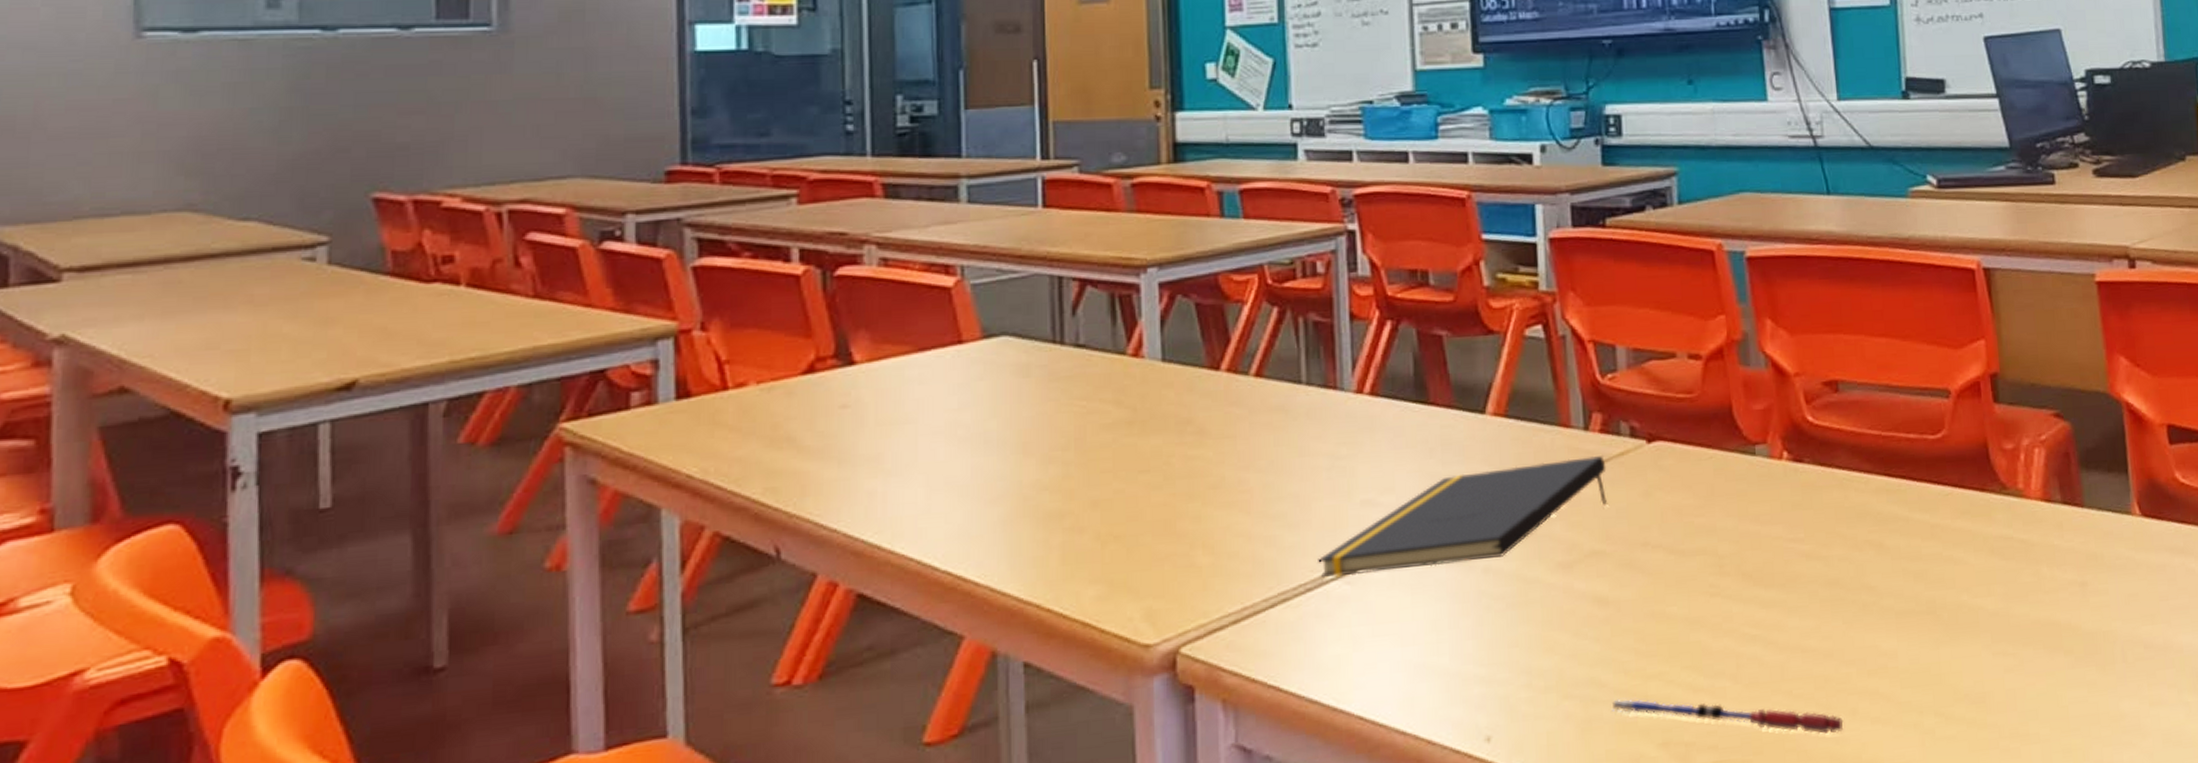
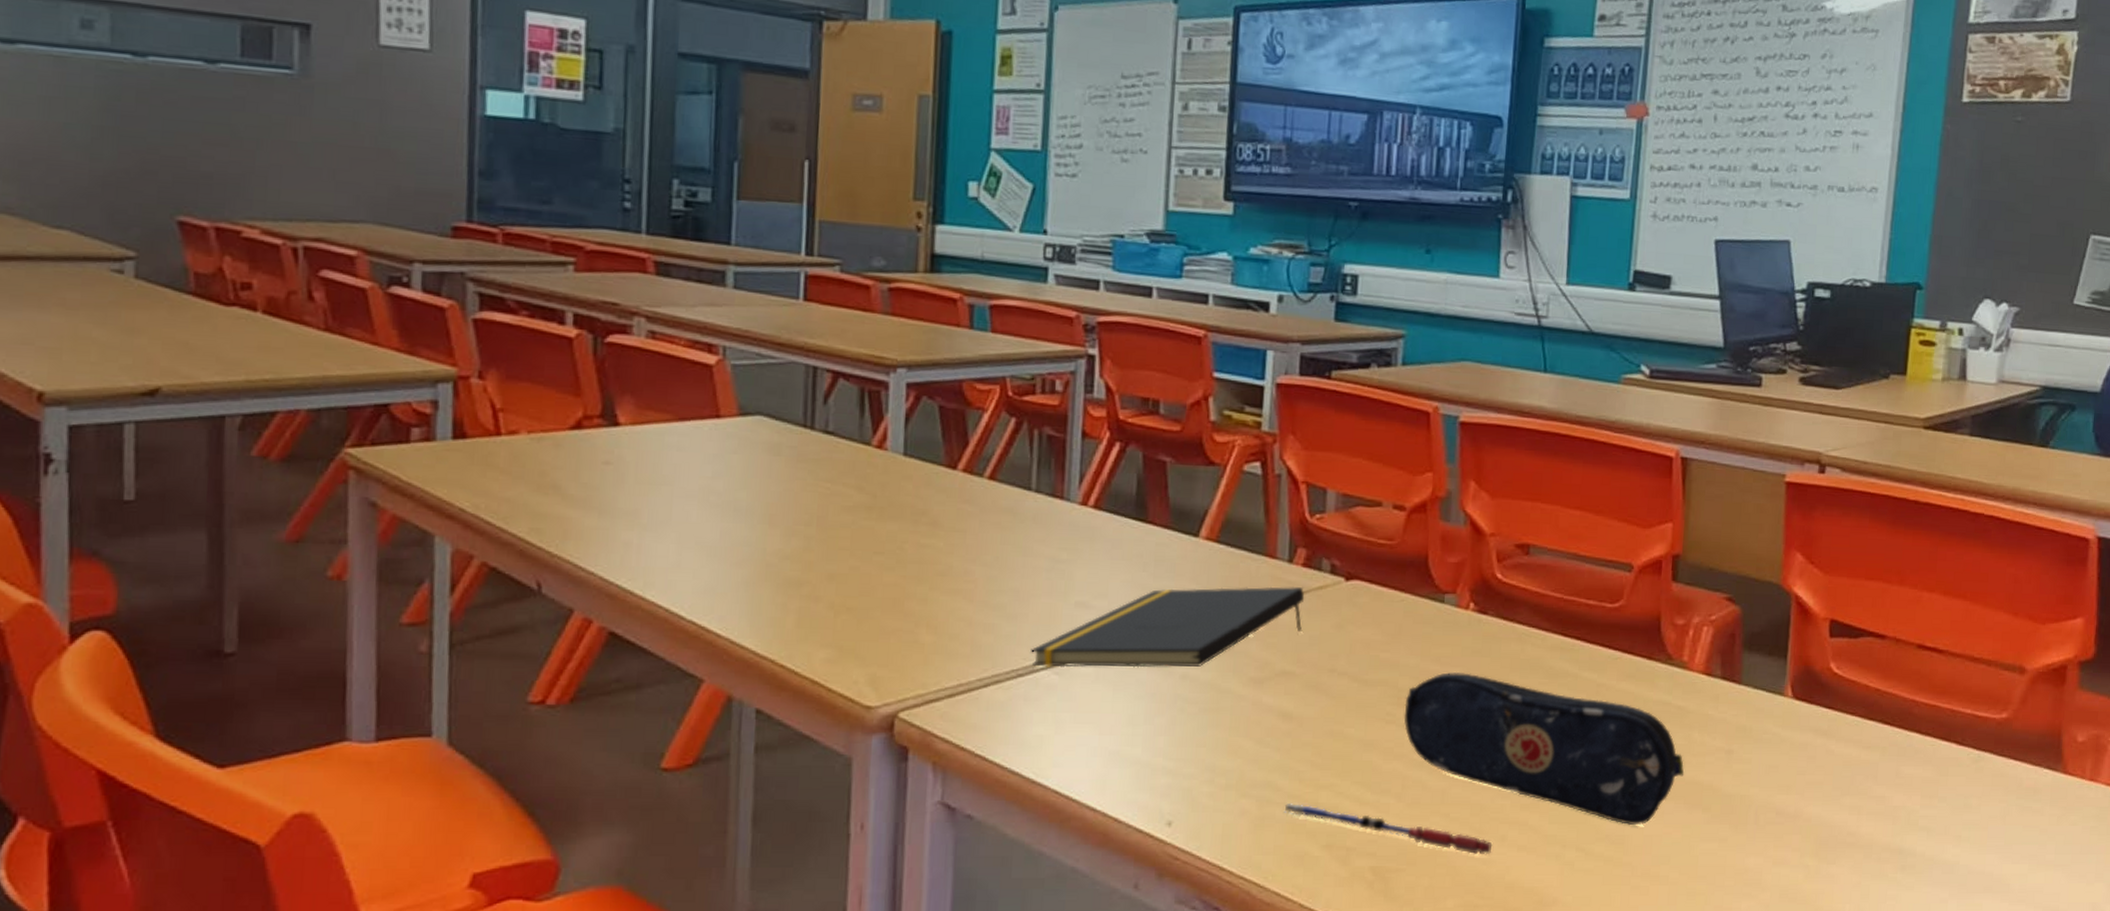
pencil case: none [1727,529,2039,681] -> present [1404,672,1685,826]

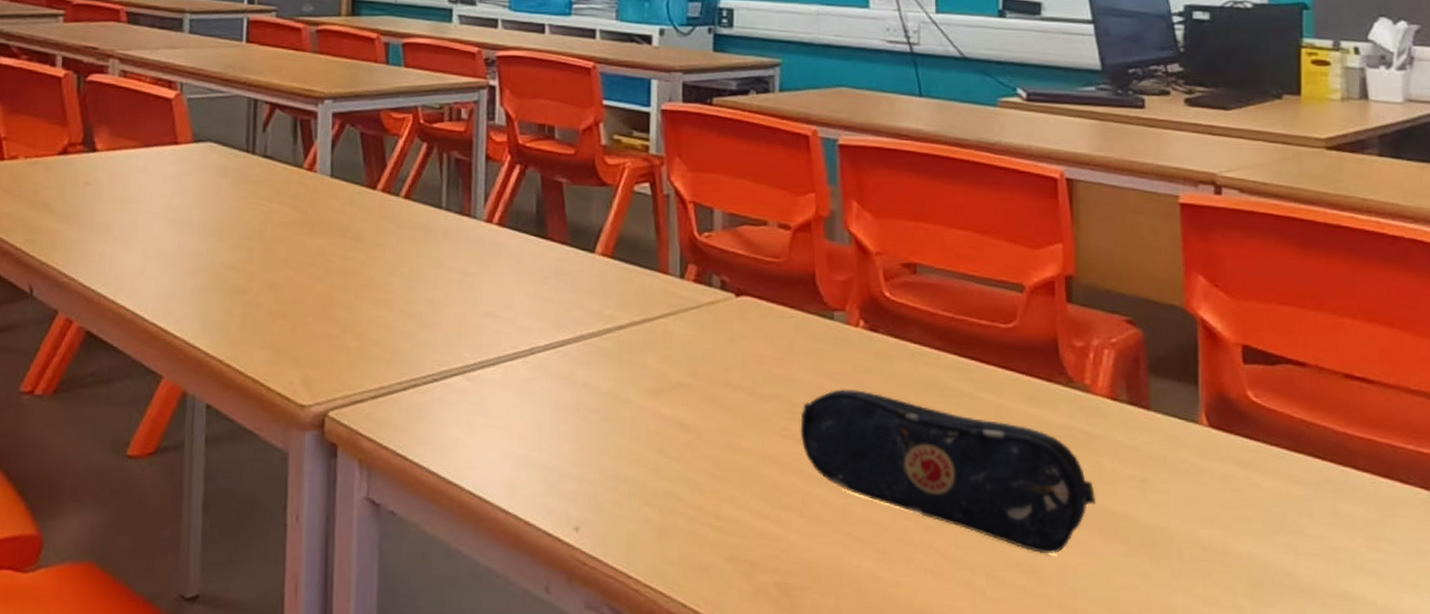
notepad: present [1031,586,1305,668] -> none [445,301,697,377]
pen: present [1284,802,1493,855] -> none [686,513,898,577]

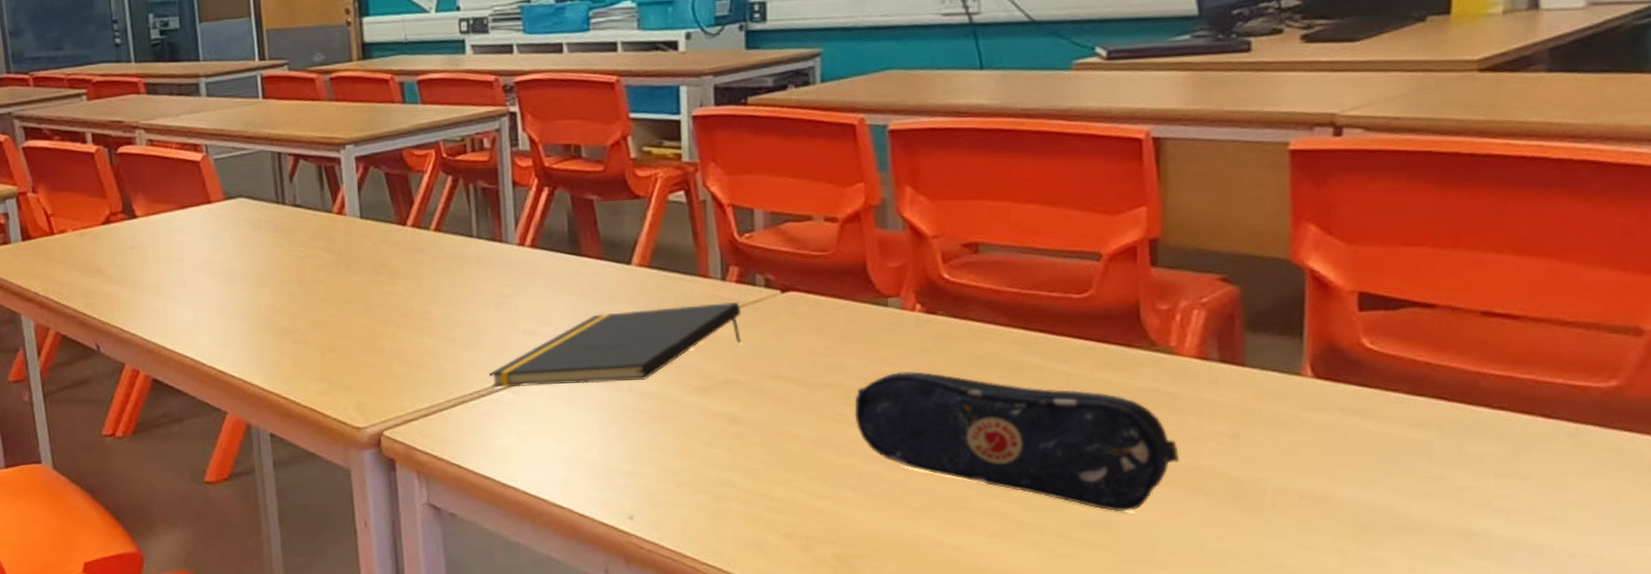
notepad: none [445,301,697,377] -> present [489,302,742,388]

